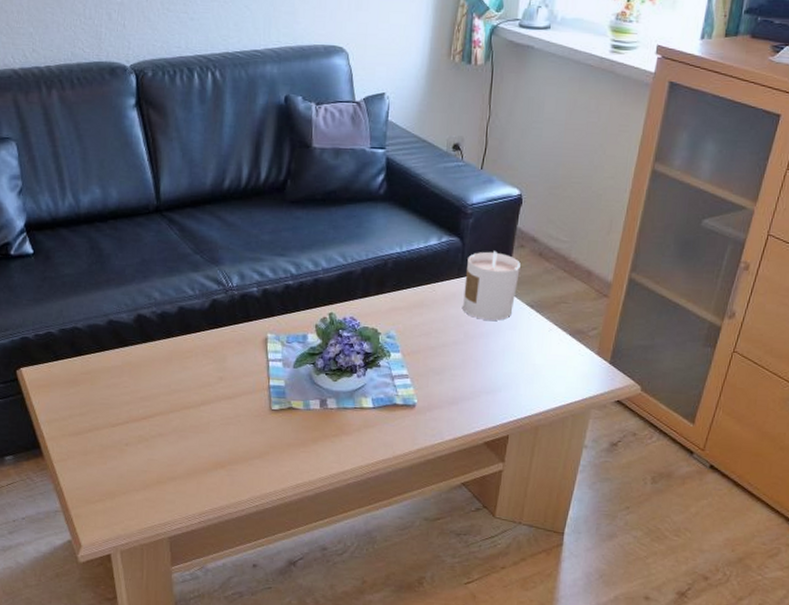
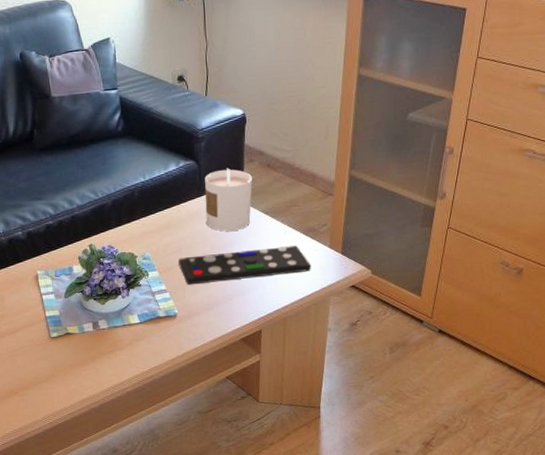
remote control: none [426,342,575,378] -> present [178,245,312,285]

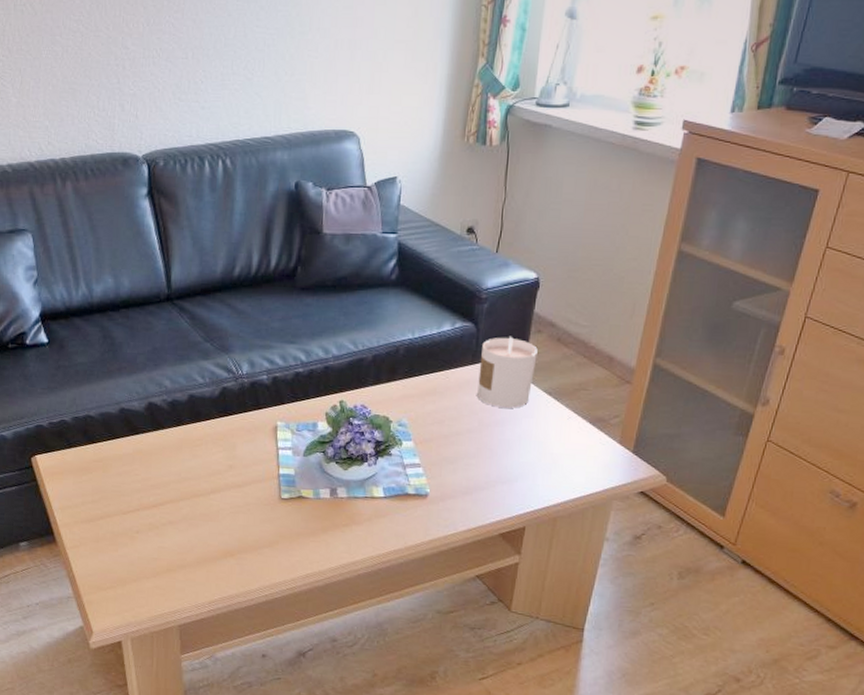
remote control: present [178,245,312,285] -> none [439,430,595,468]

